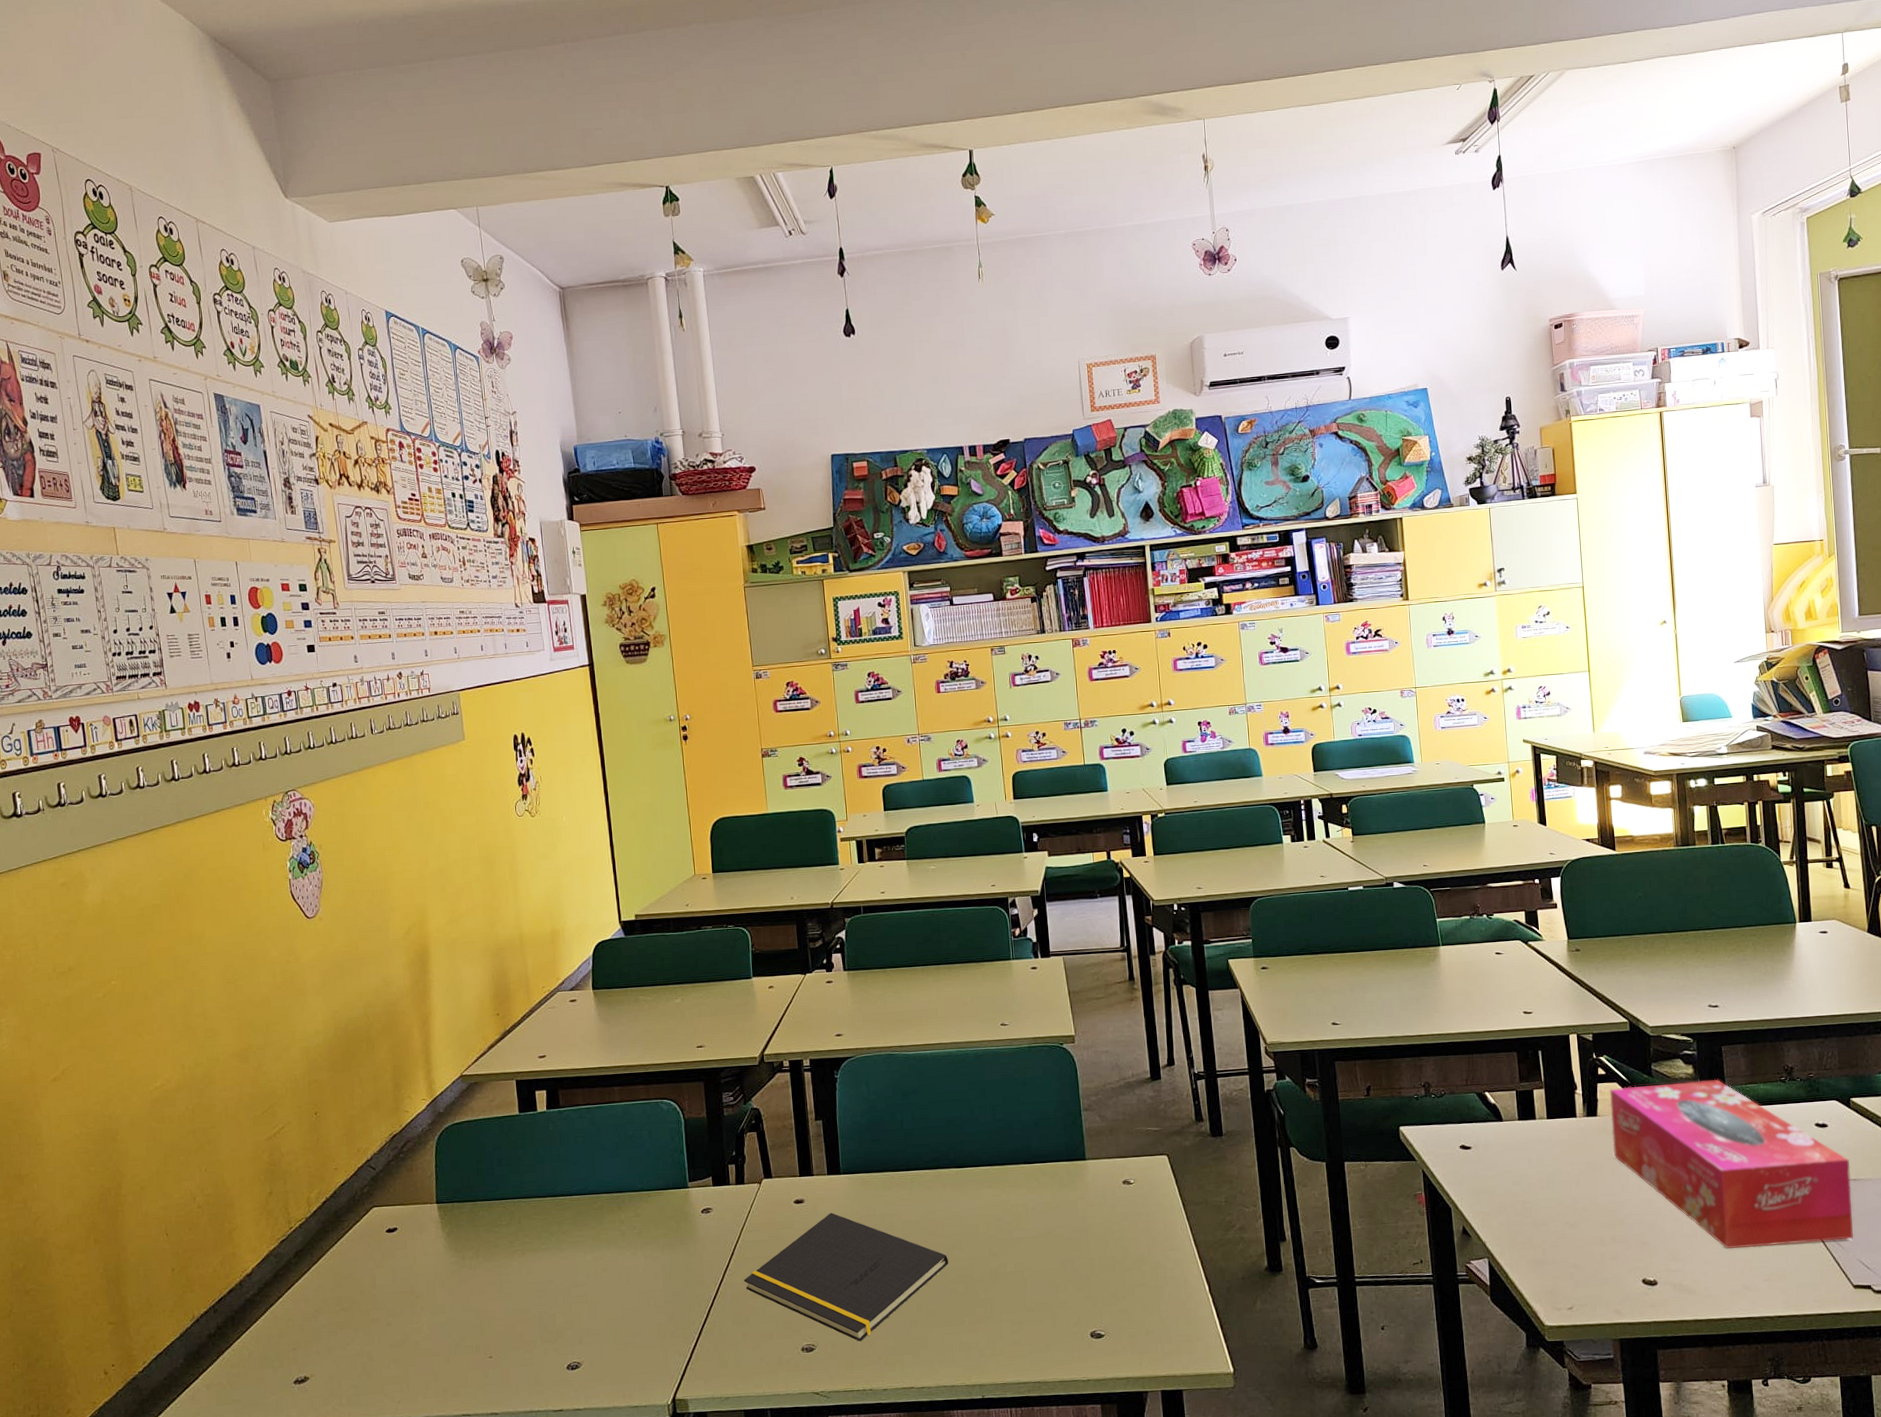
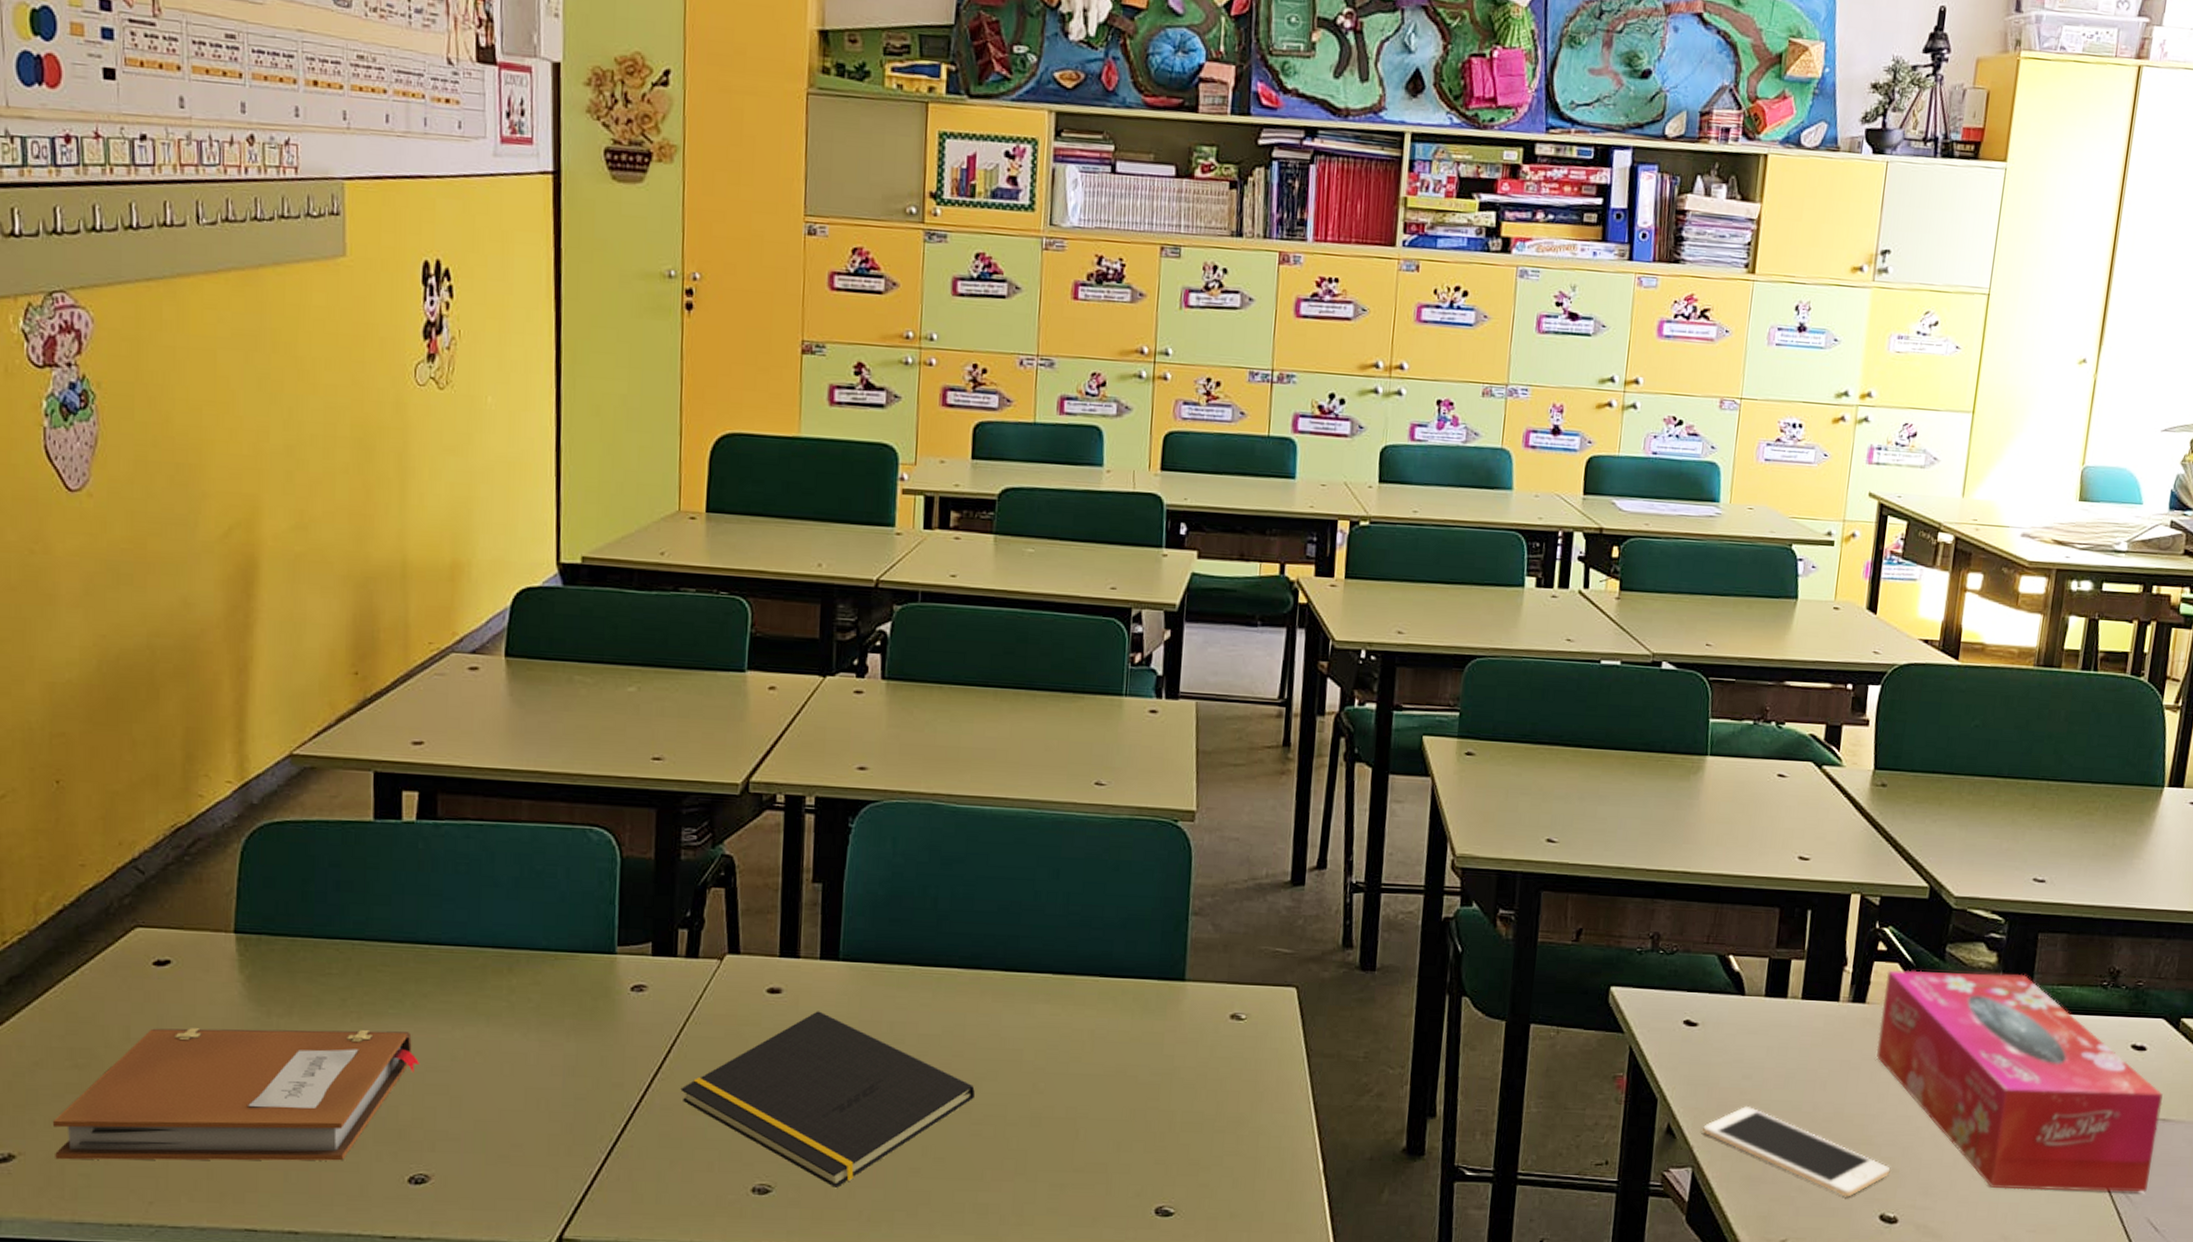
notebook: none [331,1260,566,1377] -> present [53,1028,419,1161]
cell phone: none [1490,1205,1644,1269] -> present [1703,1105,1891,1197]

